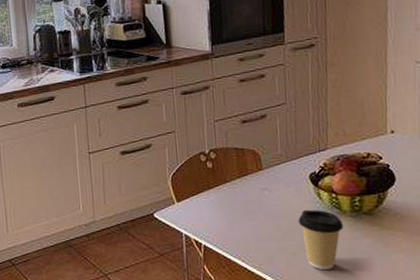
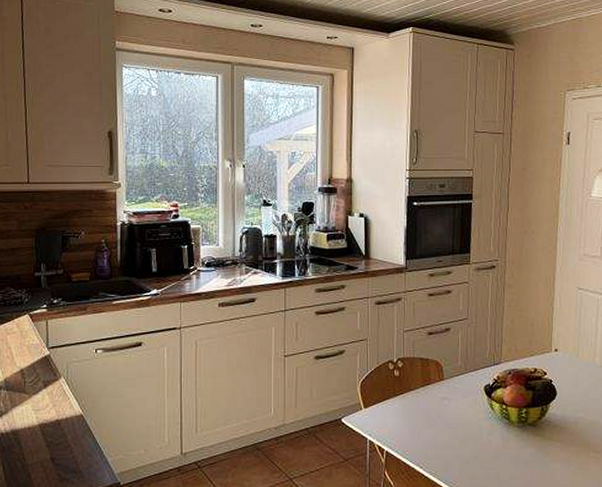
coffee cup: present [298,210,344,269] -> none [472,420,511,477]

